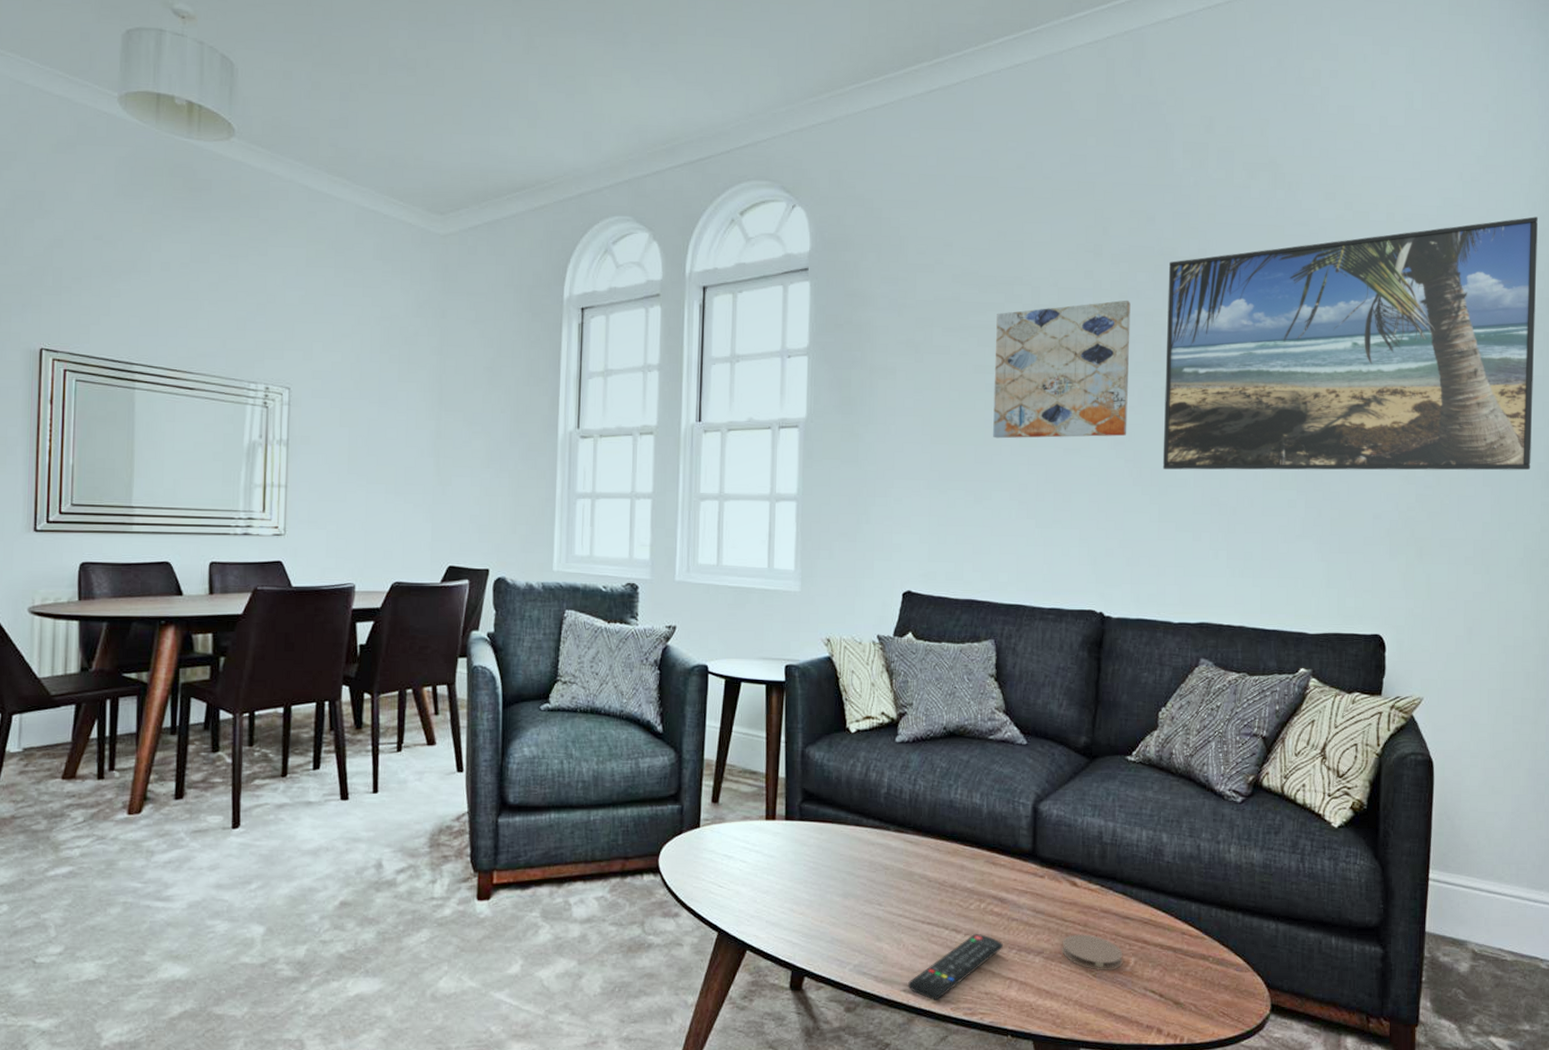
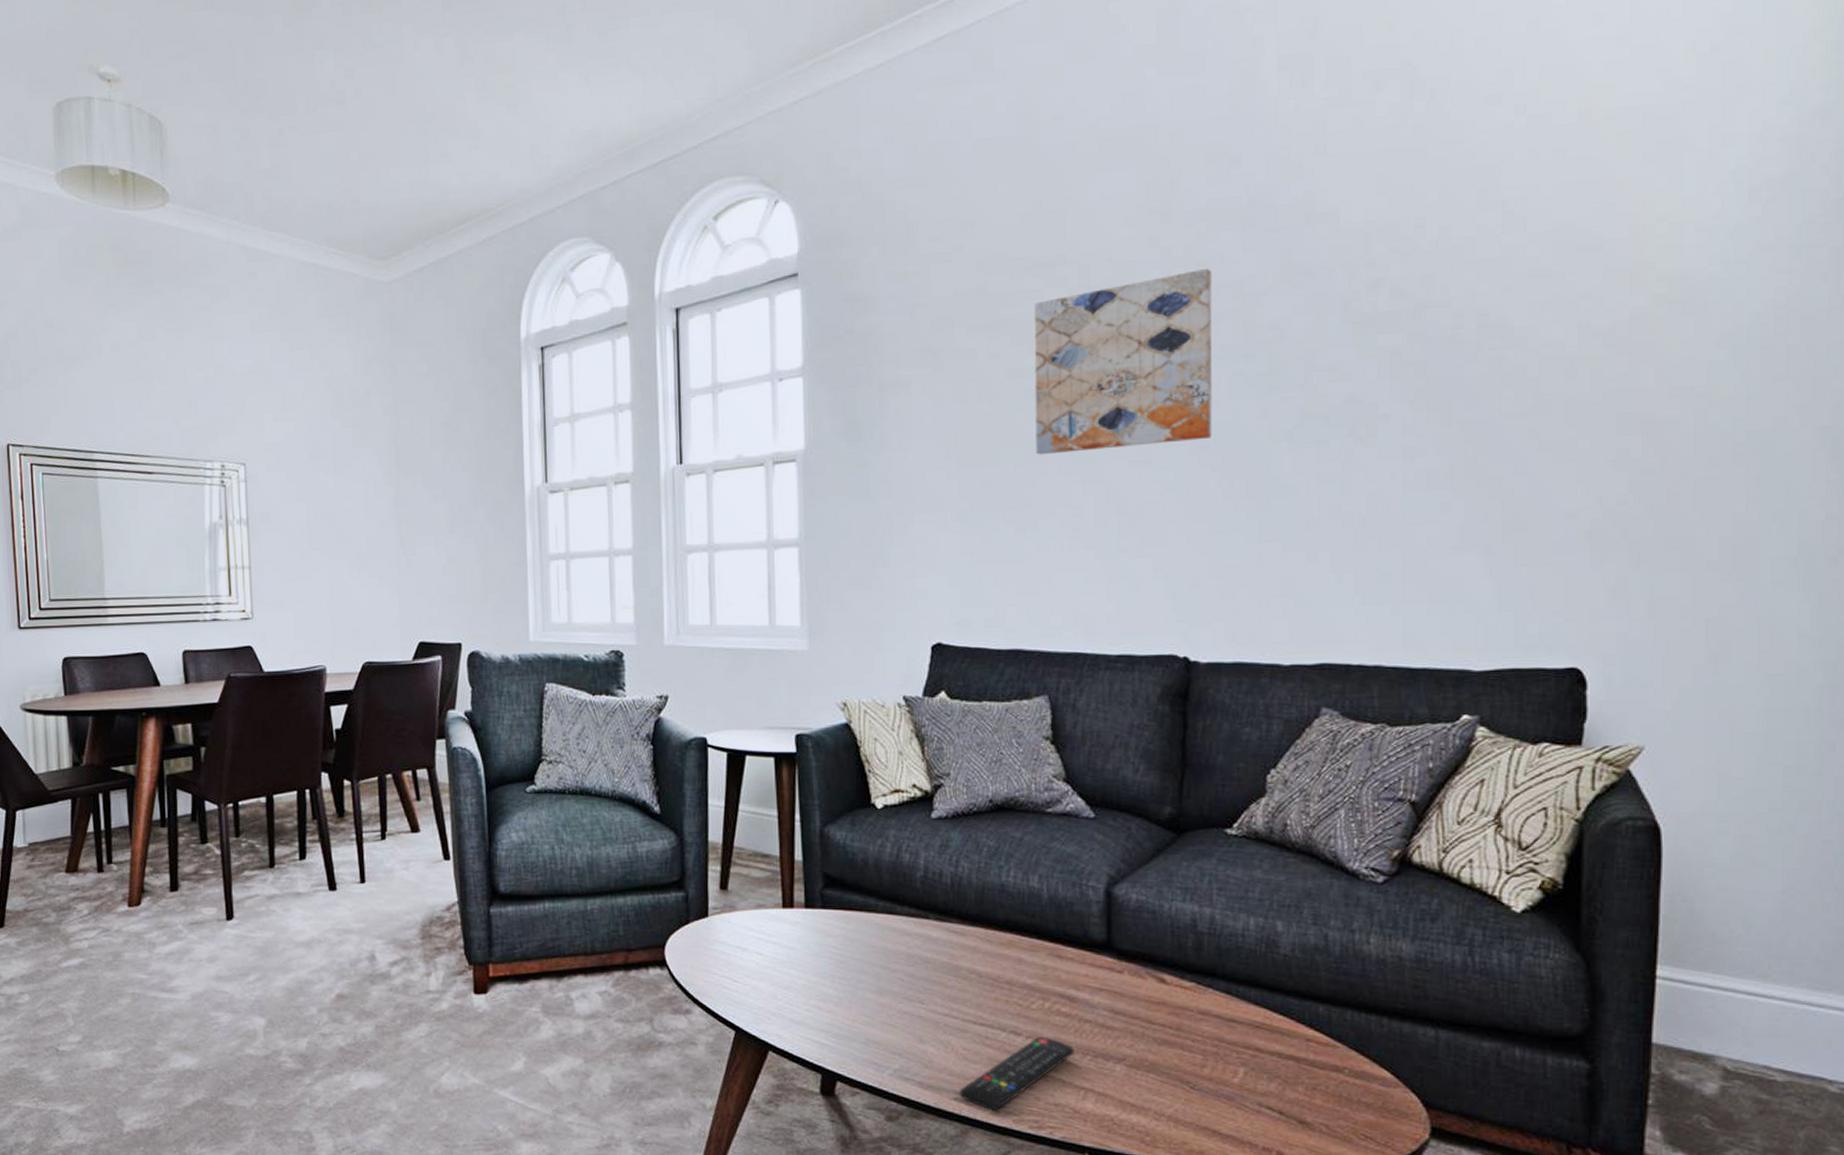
coaster: present [1062,934,1123,970] -> none [1149,1039,1229,1082]
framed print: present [1162,216,1538,471] -> none [1262,88,1818,476]

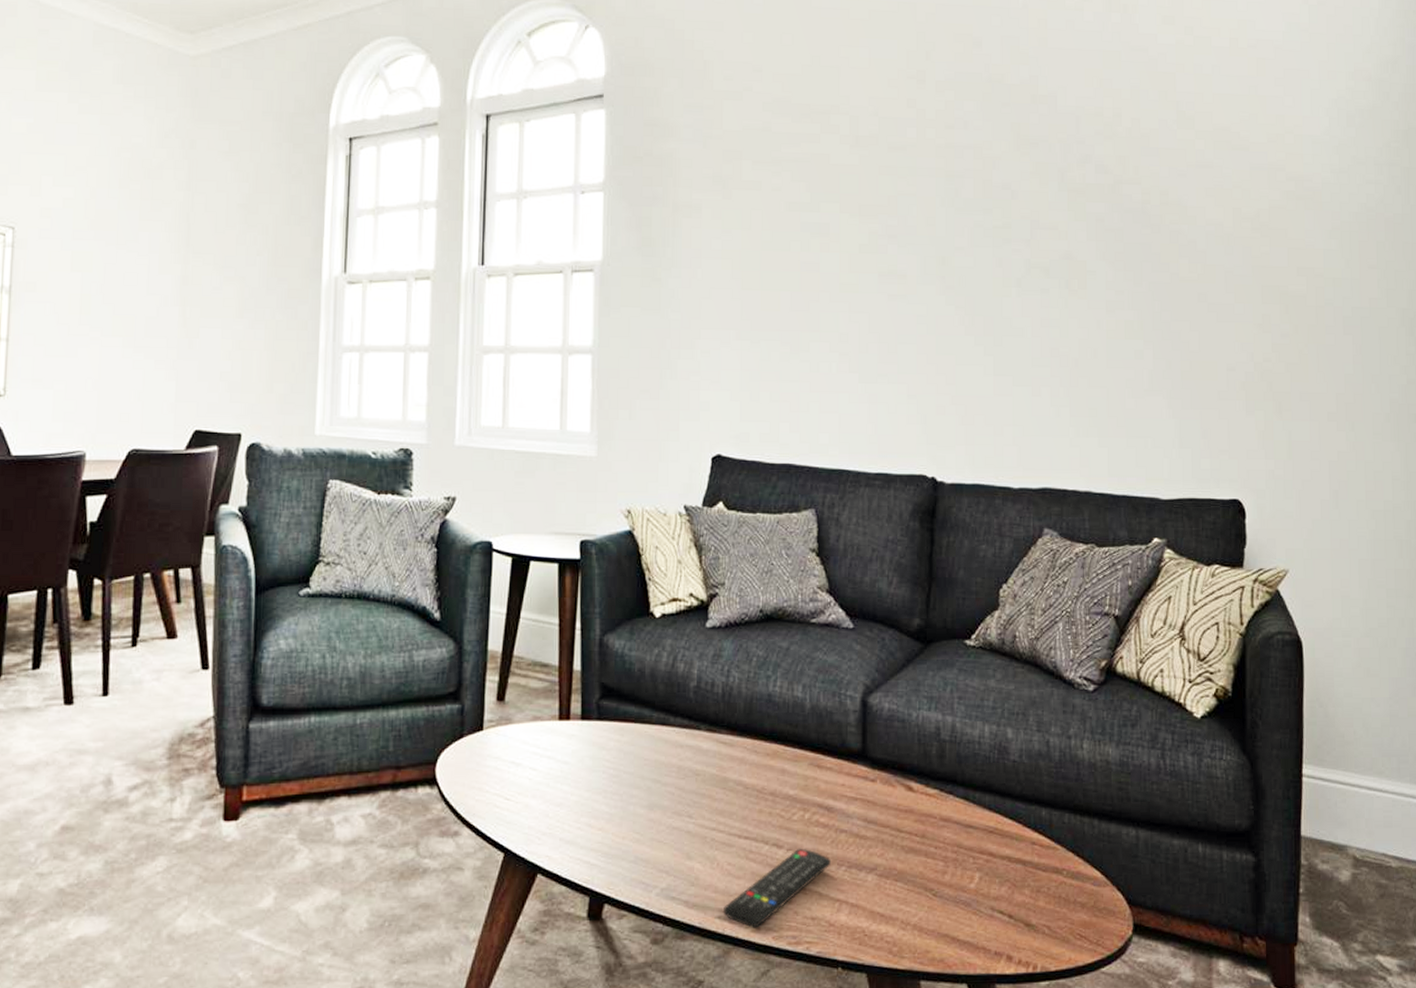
wall art: present [1034,268,1213,455] -> none [810,131,958,284]

